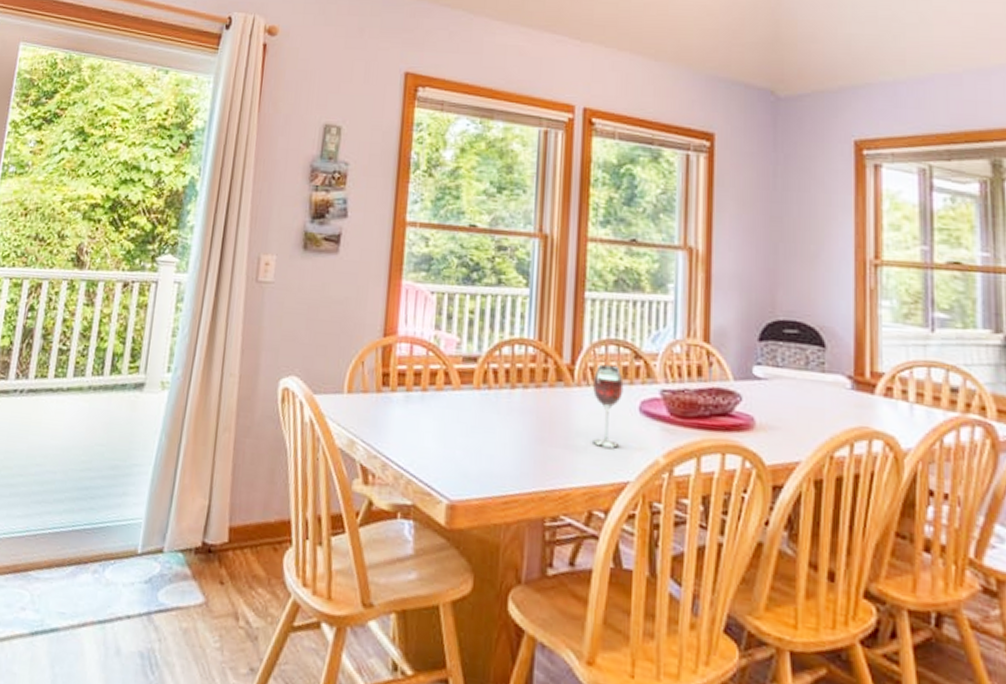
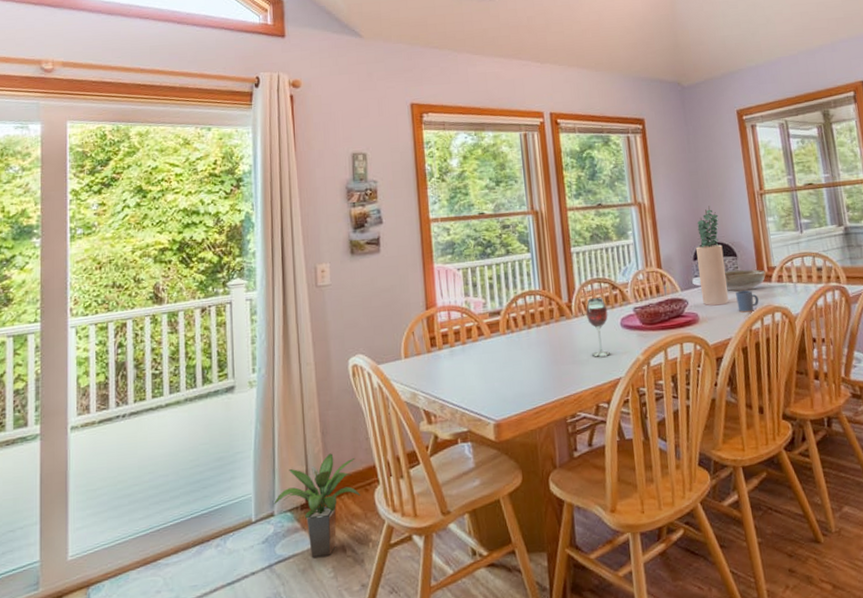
potted plant: none [165,492,268,620] -> present [274,453,361,558]
vase: none [764,268,805,413] -> present [696,206,729,306]
bowl: none [804,365,867,401] -> present [725,269,766,292]
mug: none [816,397,850,431] -> present [736,290,759,313]

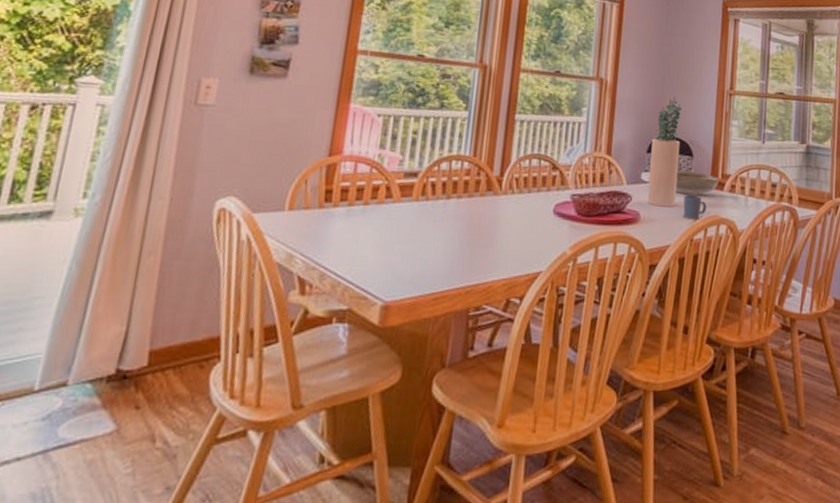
potted plant: present [274,453,361,558] -> none [70,314,196,445]
wineglass: present [585,297,610,357] -> none [514,175,542,245]

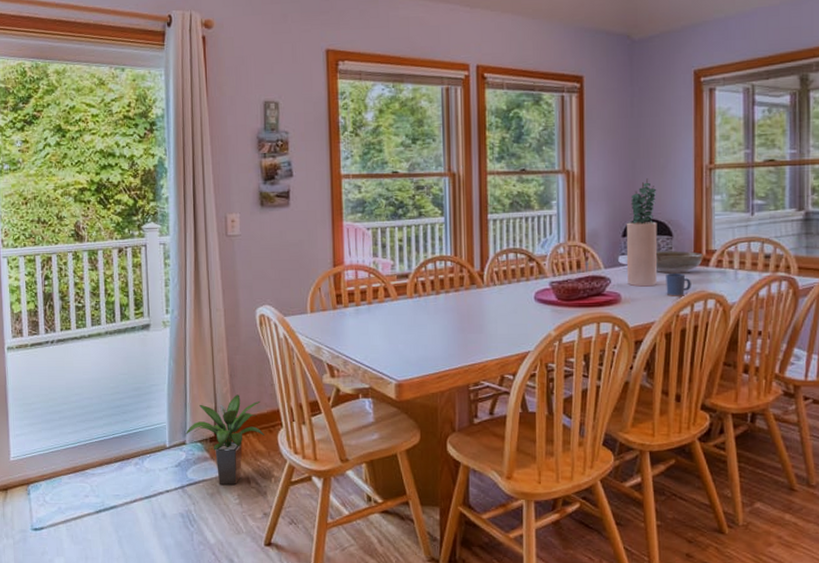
potted plant: none [70,314,196,445] -> present [186,395,265,484]

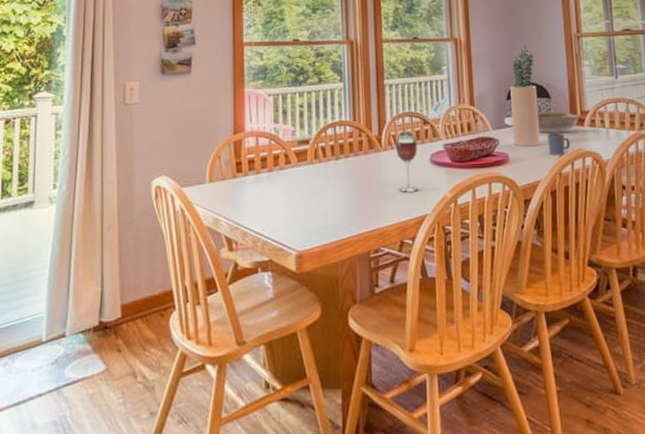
potted plant: present [186,395,265,484] -> none [66,275,156,382]
wineglass: none [498,268,522,329] -> present [395,131,418,192]

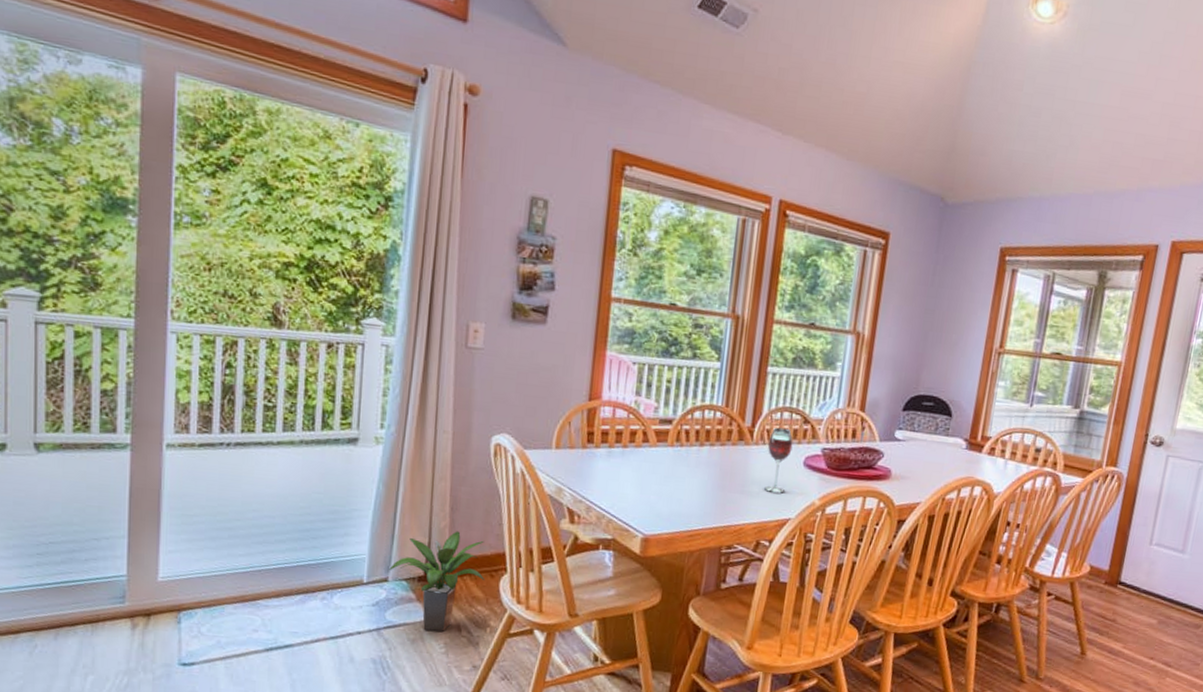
potted plant: none [66,275,156,382] -> present [389,531,485,632]
vase: present [510,45,540,147] -> none [900,353,945,467]
bowl: present [538,112,579,134] -> none [930,430,978,458]
mug: present [547,133,570,155] -> none [936,455,962,480]

